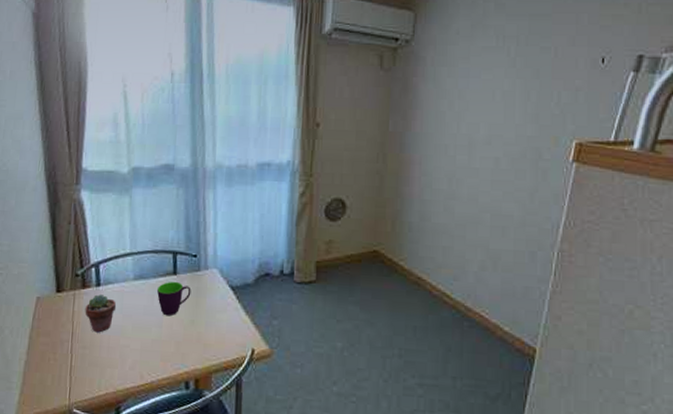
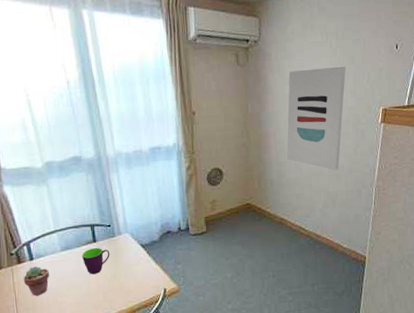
wall art: none [434,80,528,220] -> present [286,66,346,170]

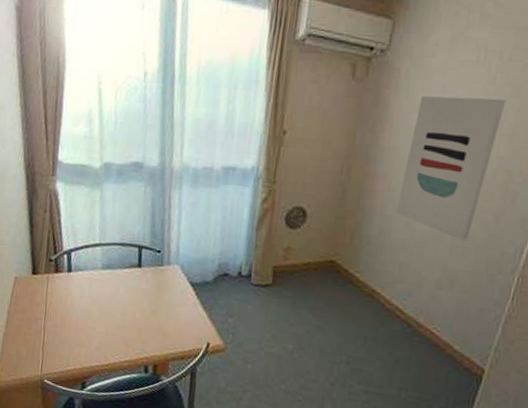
potted succulent: present [23,266,50,296] -> none [57,279,85,315]
mug: present [81,247,110,275] -> none [122,273,154,306]

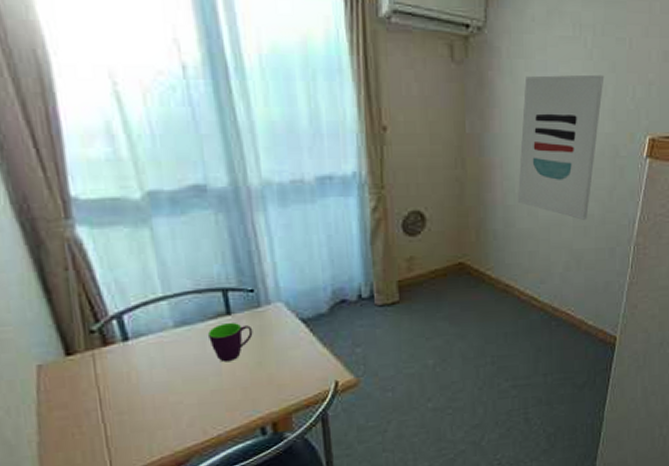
mug: none [122,273,154,306] -> present [207,322,253,363]

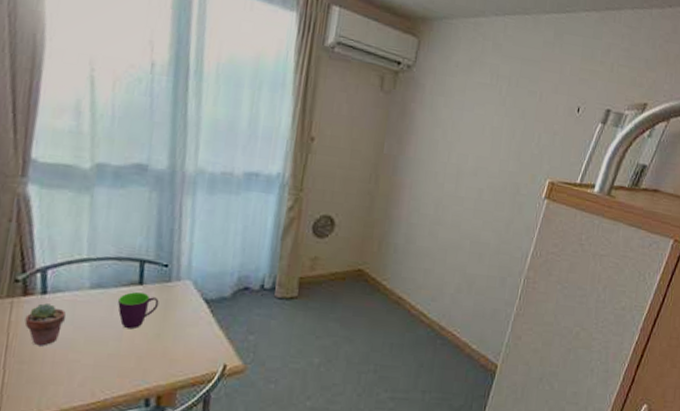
potted succulent: none [112,350,157,394] -> present [24,303,66,346]
wall art: present [517,74,605,220] -> none [420,112,514,247]

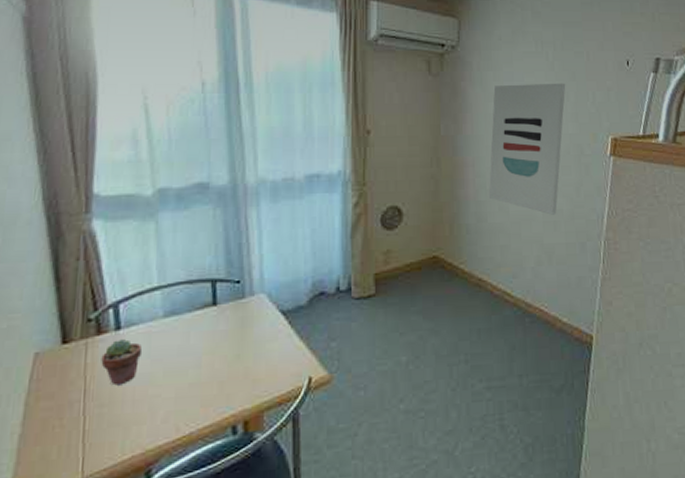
mug: present [117,291,159,330] -> none [192,312,235,354]
wall art: none [420,112,514,247] -> present [488,83,566,215]

